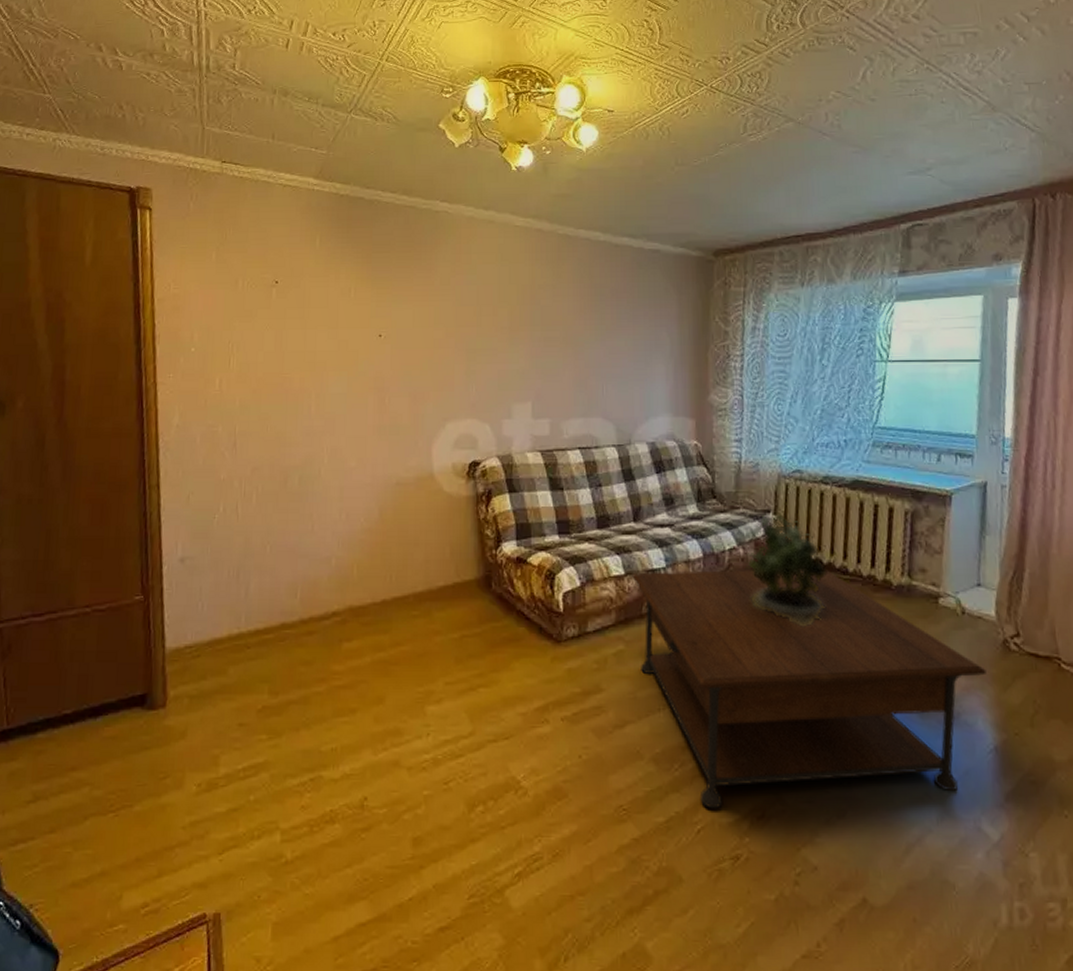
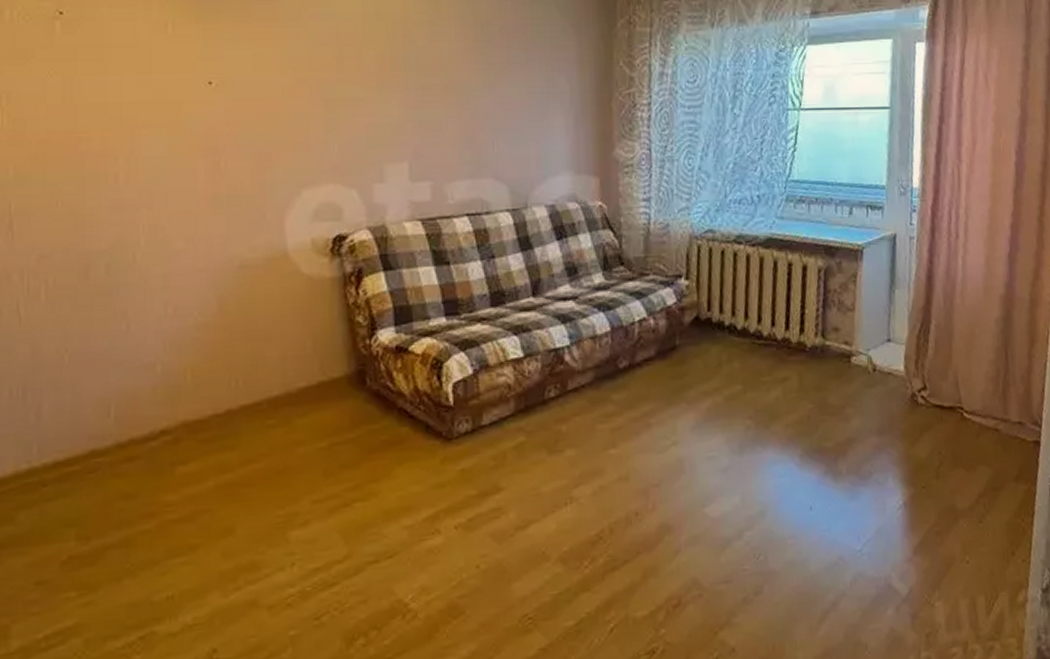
coffee table: present [632,568,986,809] -> none [532,336,896,604]
potted plant: present [746,512,828,627] -> none [657,277,742,399]

